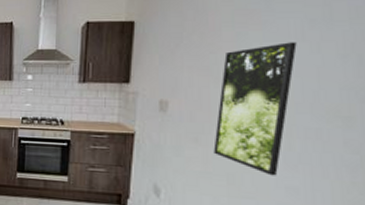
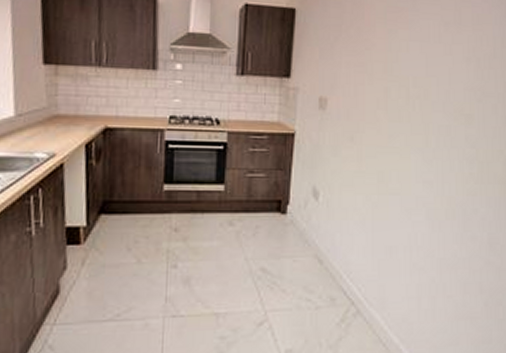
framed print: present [213,42,297,176] -> none [367,43,435,171]

